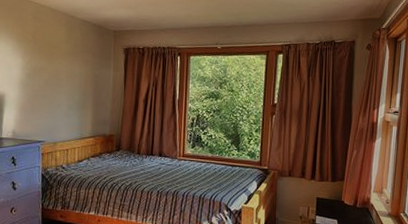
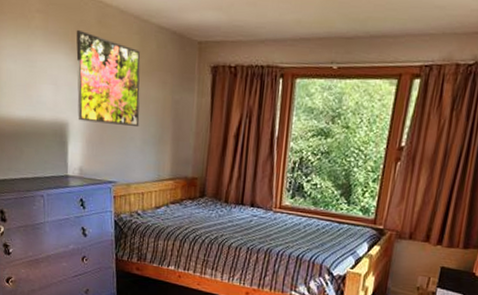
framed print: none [13,23,67,95] -> present [76,29,141,126]

